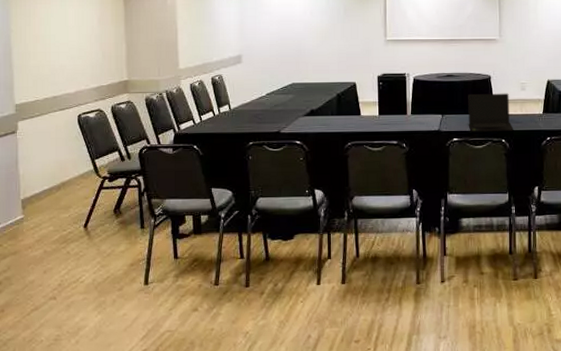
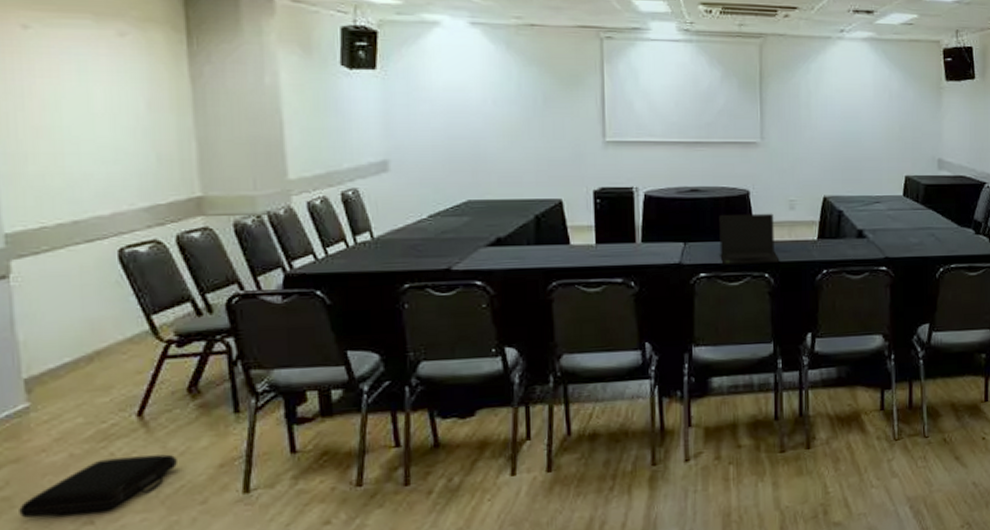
briefcase: none [14,254,107,292] -> present [19,454,179,518]

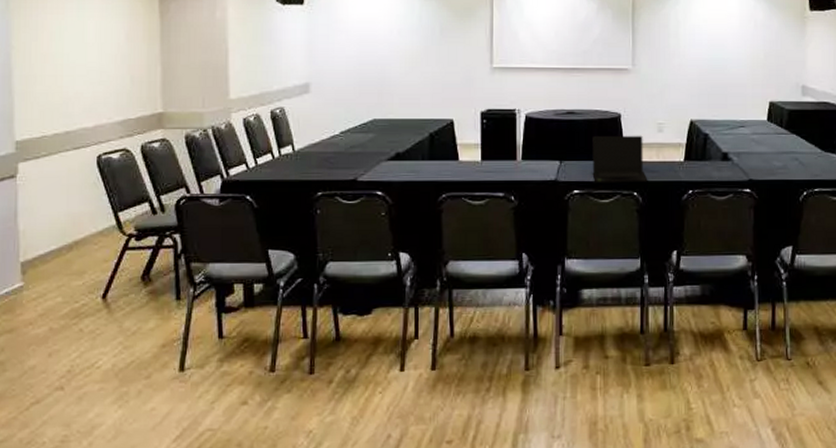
briefcase: present [19,454,179,518] -> none [9,333,131,381]

